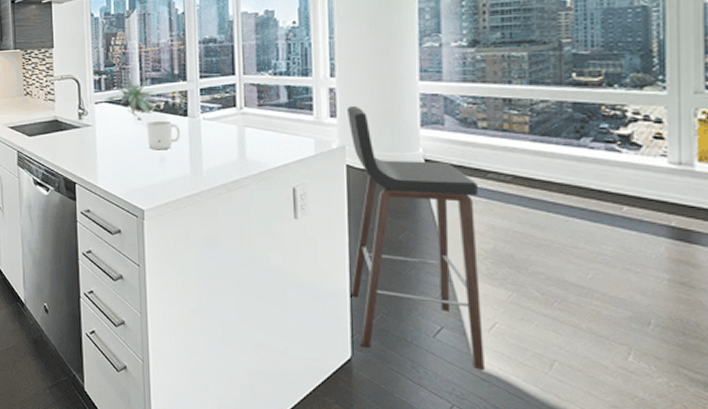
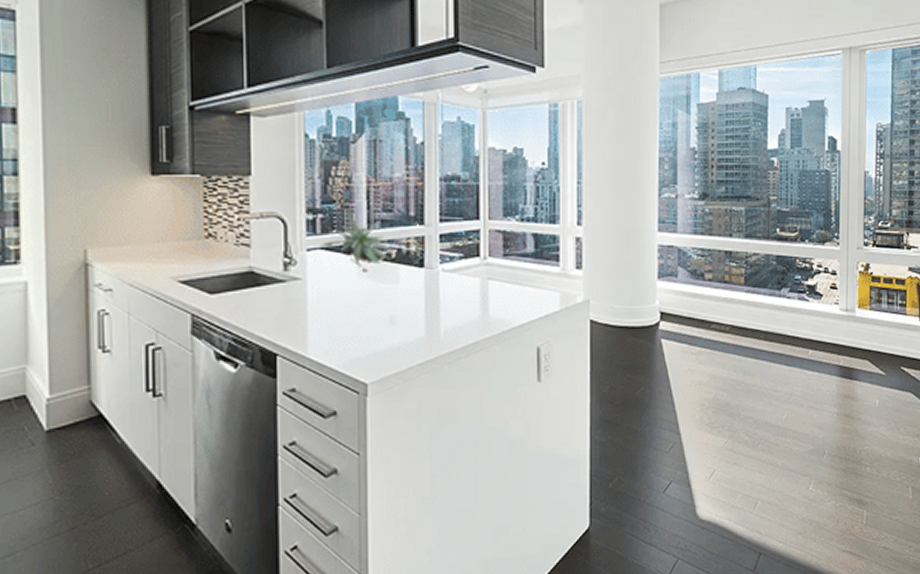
mug: present [146,120,181,150] -> none [373,272,416,309]
bar stool: present [347,105,486,371] -> none [590,256,705,520]

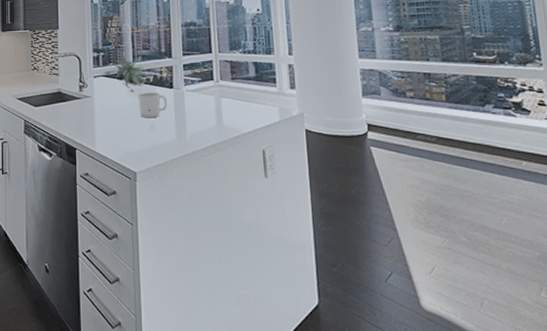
mug: none [373,272,416,309] -> present [138,92,168,118]

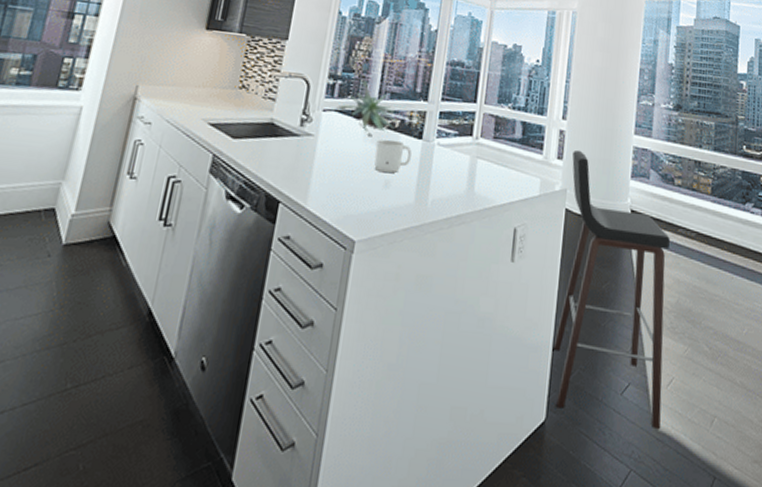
bar stool: none [304,78,430,311] -> present [553,149,670,430]

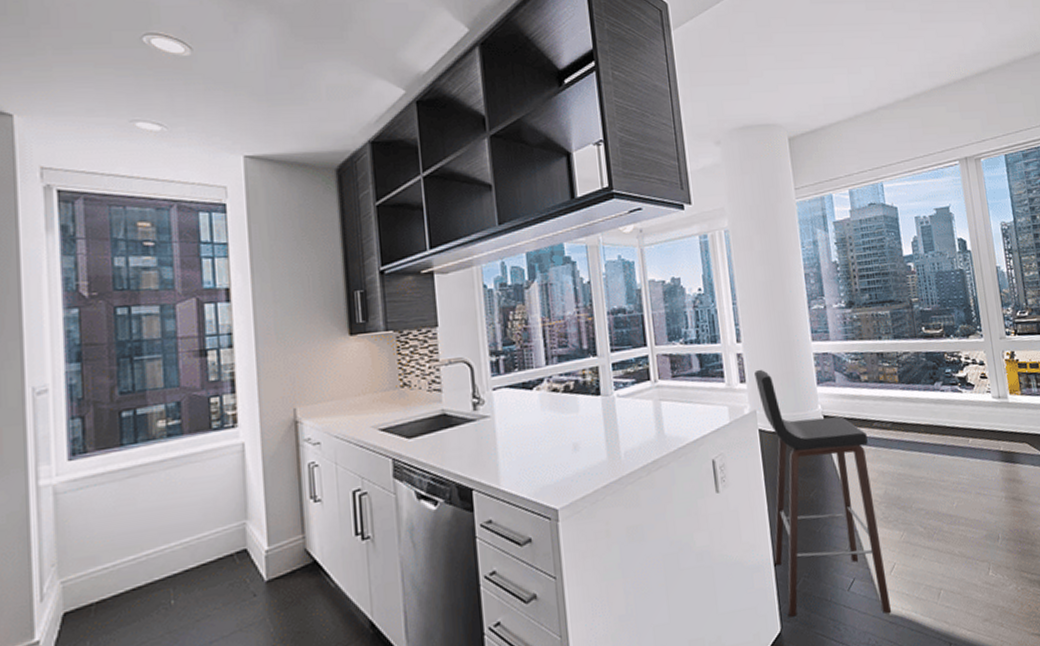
plant: present [335,80,398,136] -> none [504,349,571,404]
mug: present [374,139,413,174] -> none [555,401,595,437]

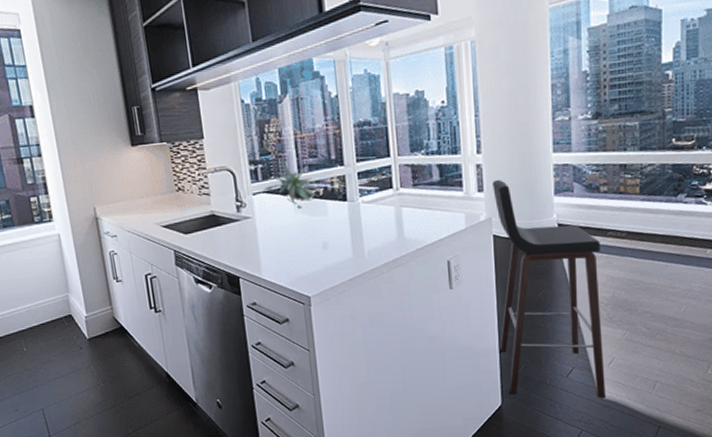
plant: none [504,349,571,404] -> present [262,159,321,208]

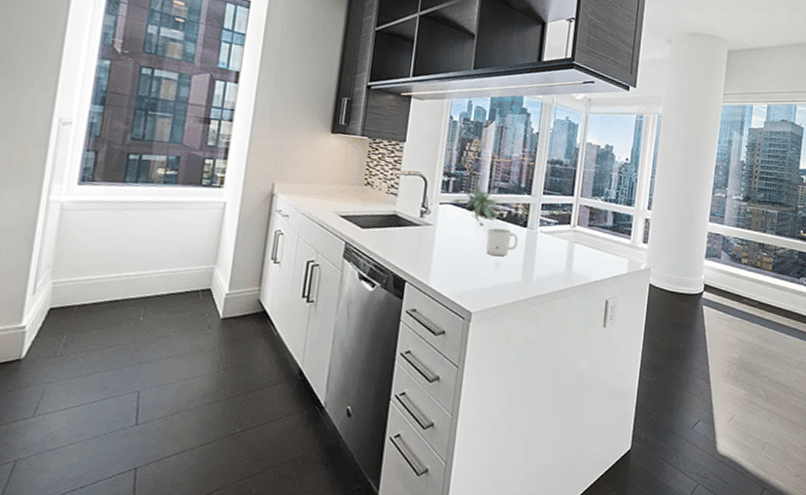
mug: none [306,206,342,237] -> present [485,227,519,257]
bar stool: present [493,179,607,399] -> none [637,235,736,454]

